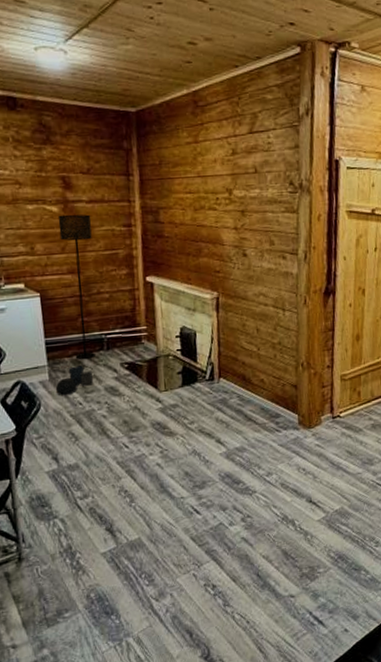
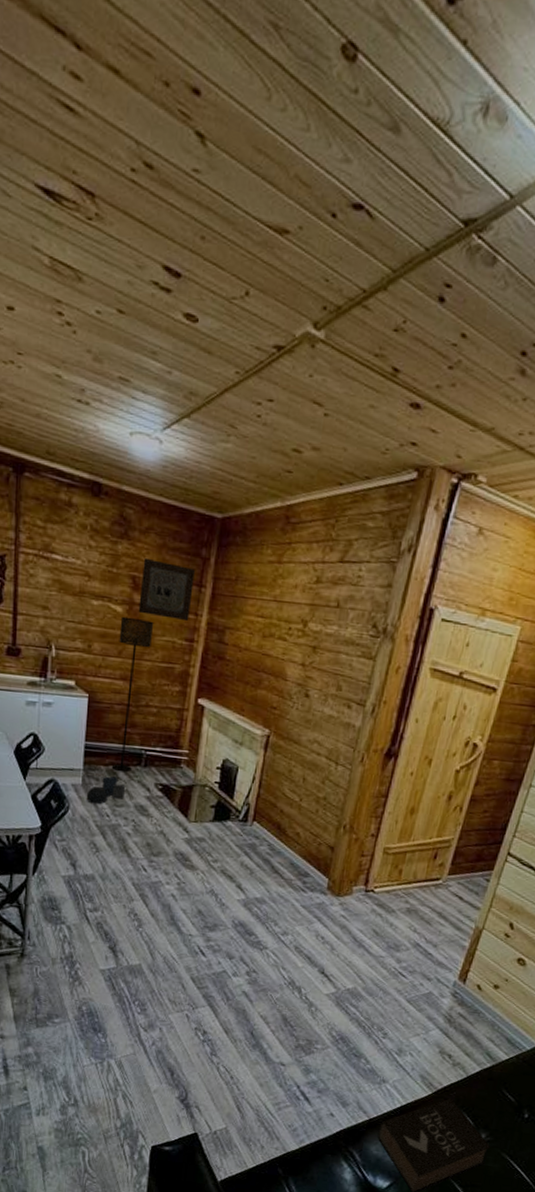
wall art: none [69,158,123,210] -> present [138,557,195,622]

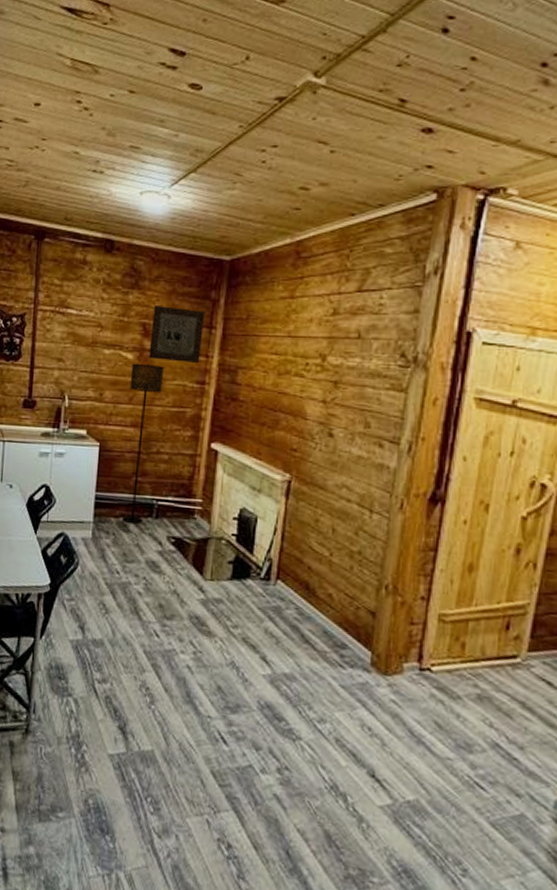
shopping bag: present [86,776,126,805] -> none [96,529,137,560]

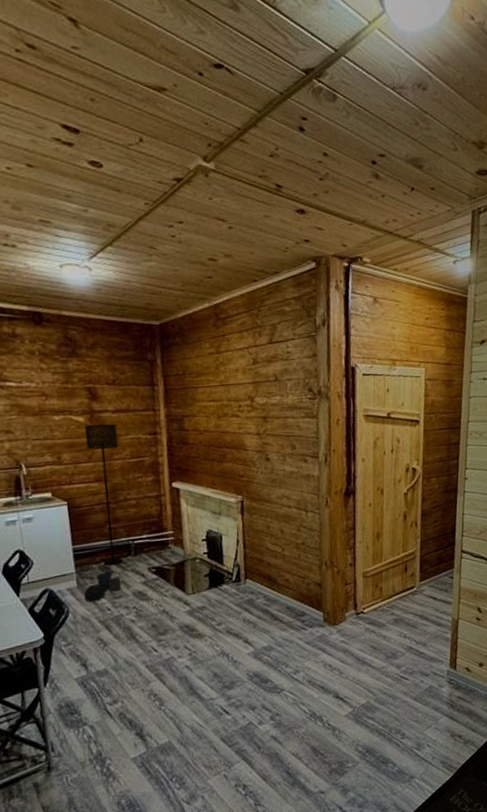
shopping bag: none [96,529,137,560] -> present [83,571,122,603]
wall art: present [148,304,205,364] -> none [95,369,149,420]

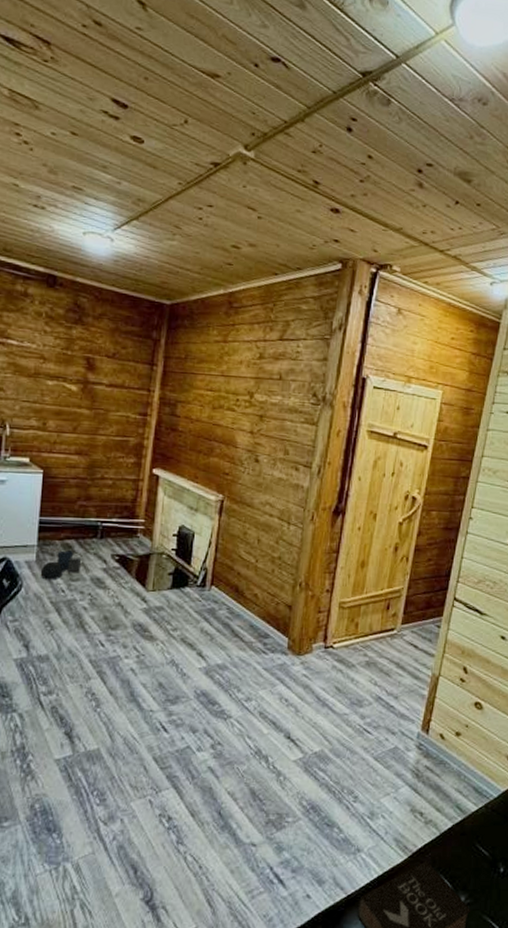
floor lamp: present [84,424,123,567] -> none [66,394,109,546]

